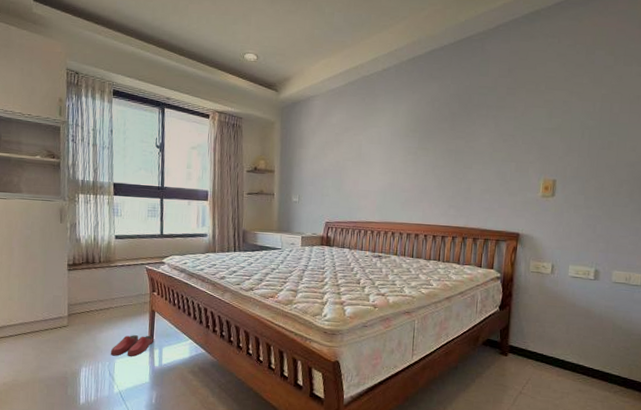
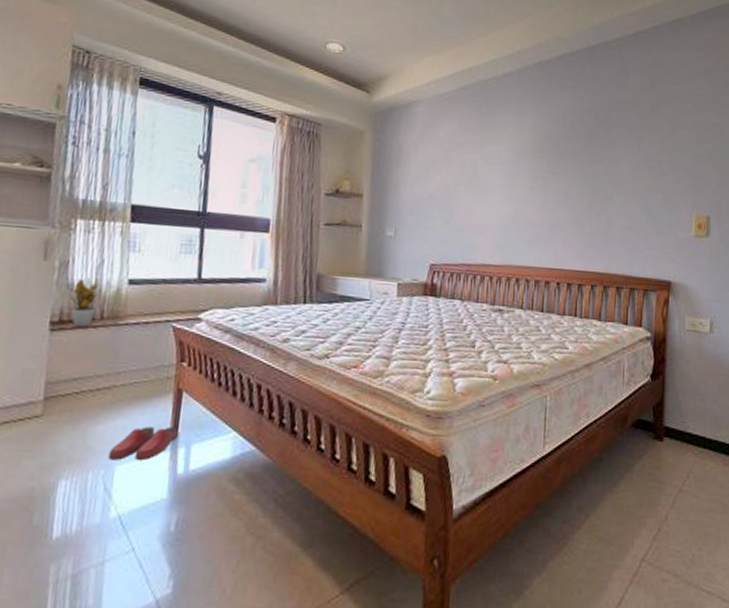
potted plant: none [78,235,99,268] -> present [69,279,102,328]

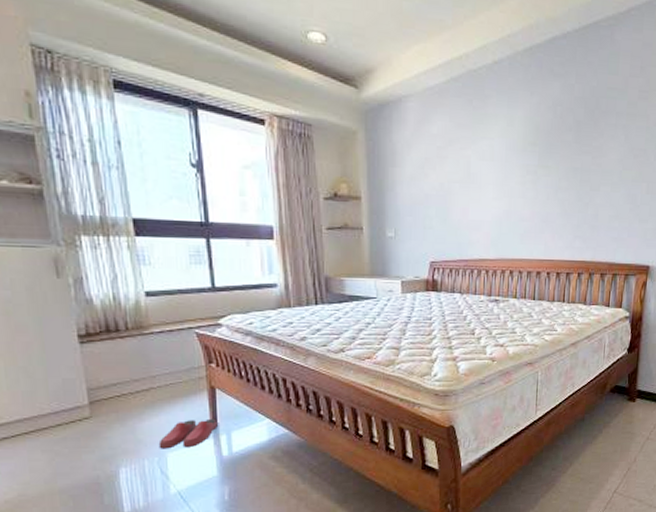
potted plant: present [69,279,102,328] -> none [90,294,124,339]

